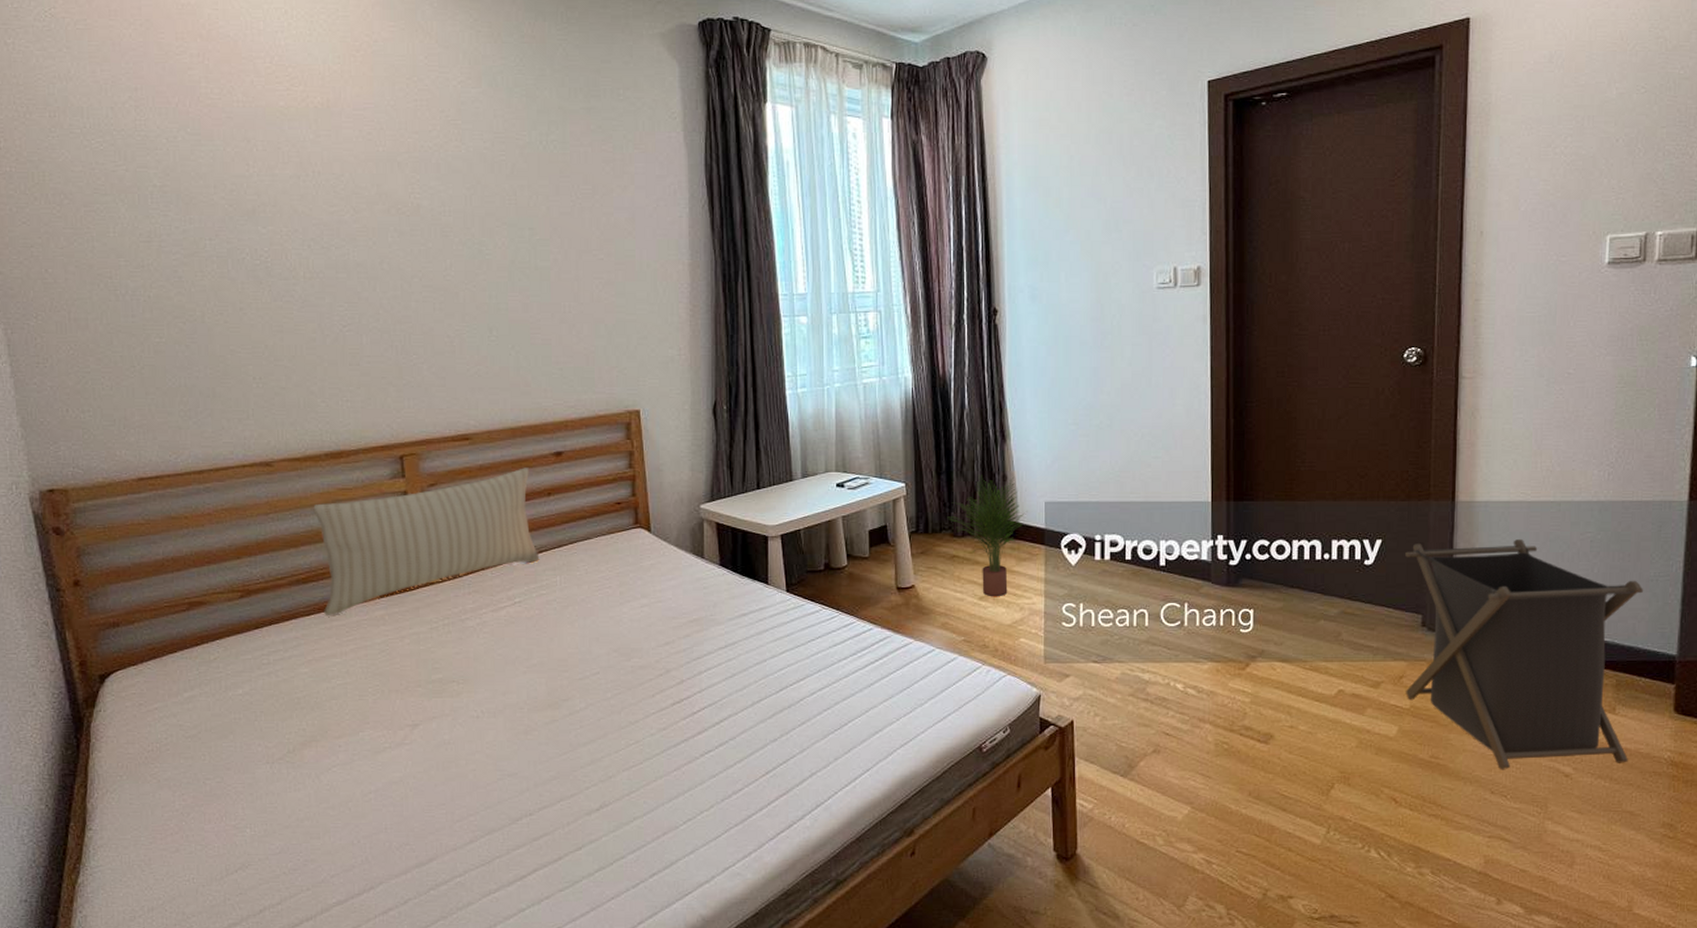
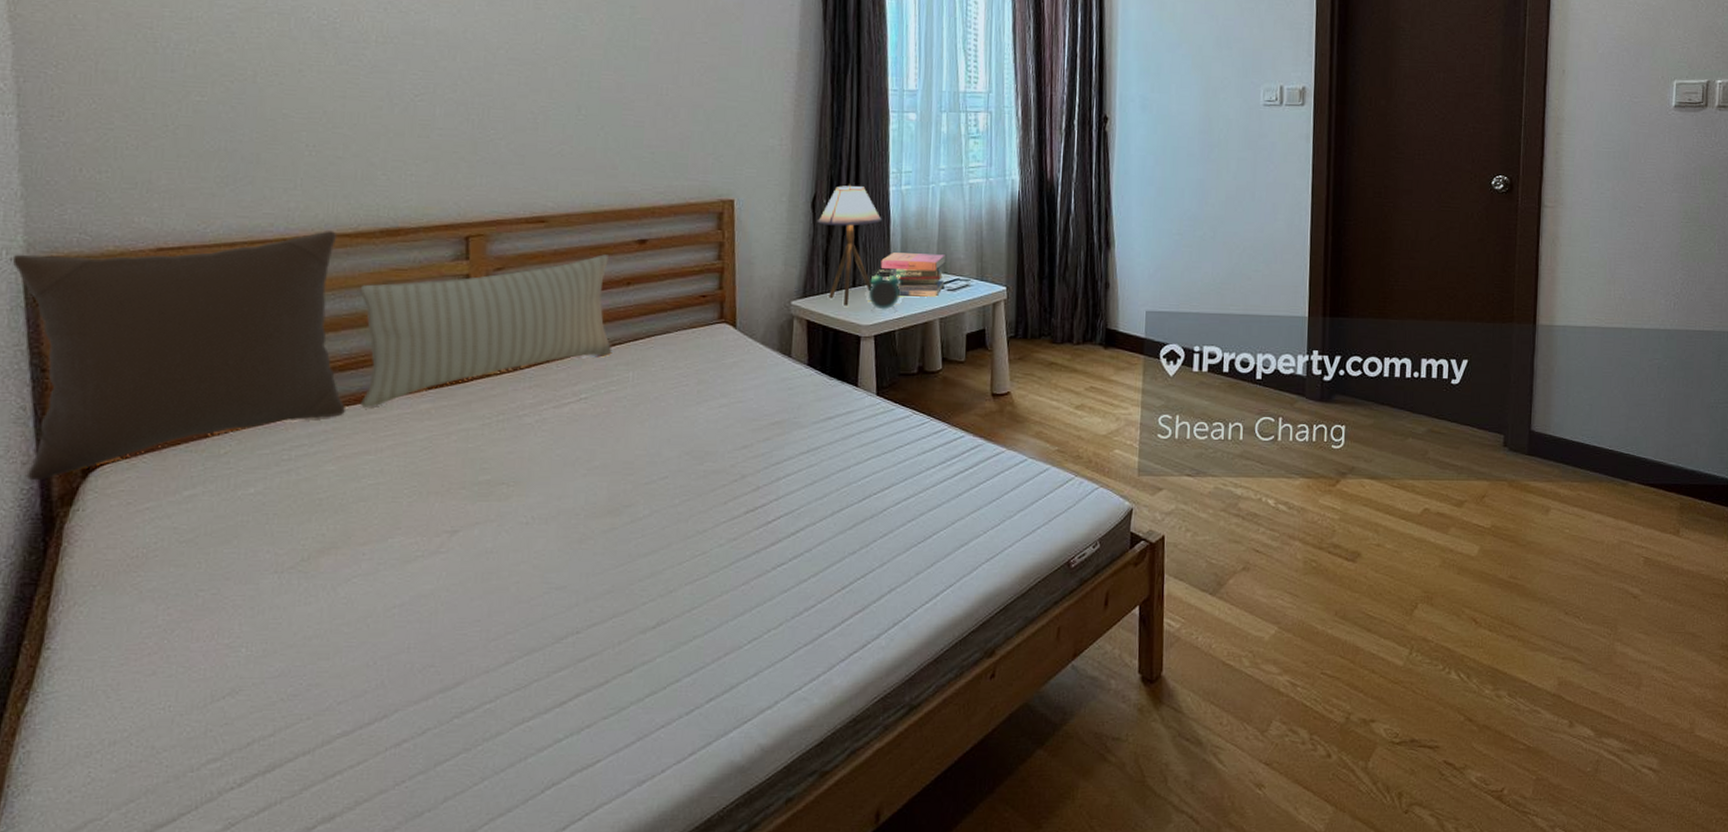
pillow: none [20,456,311,686] -> present [10,231,345,481]
table lamp: none [719,389,781,508] -> present [817,183,882,306]
alarm clock: none [773,471,803,513] -> present [869,269,901,312]
books: none [782,454,845,496] -> present [880,252,947,297]
potted plant: present [947,475,1028,596] -> none [1047,281,1128,406]
laundry basket: present [1405,538,1644,769] -> none [1487,363,1705,590]

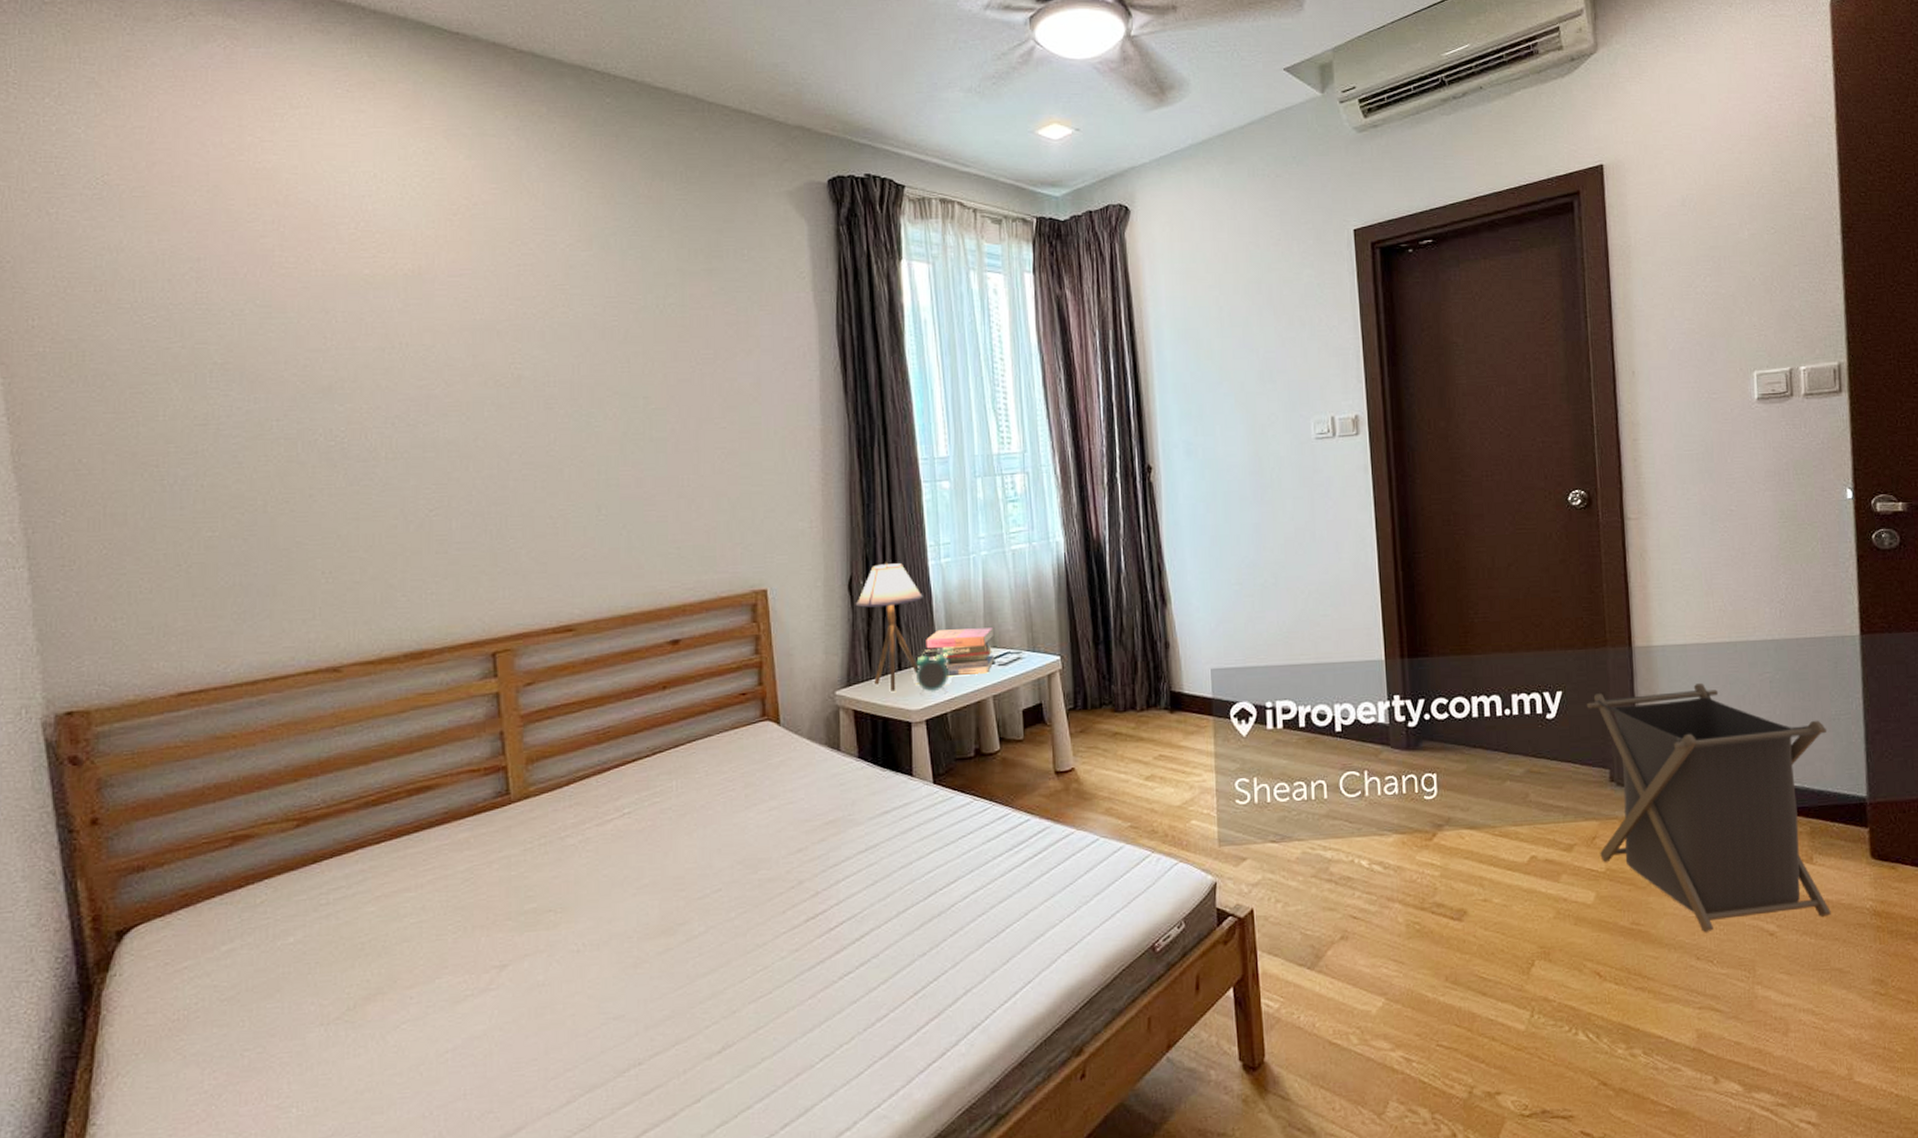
pillow: present [10,231,345,481] -> none [30,659,381,949]
pillow: present [360,254,612,407] -> none [388,659,653,842]
laundry basket: none [1487,363,1705,590] -> present [1587,682,1831,932]

